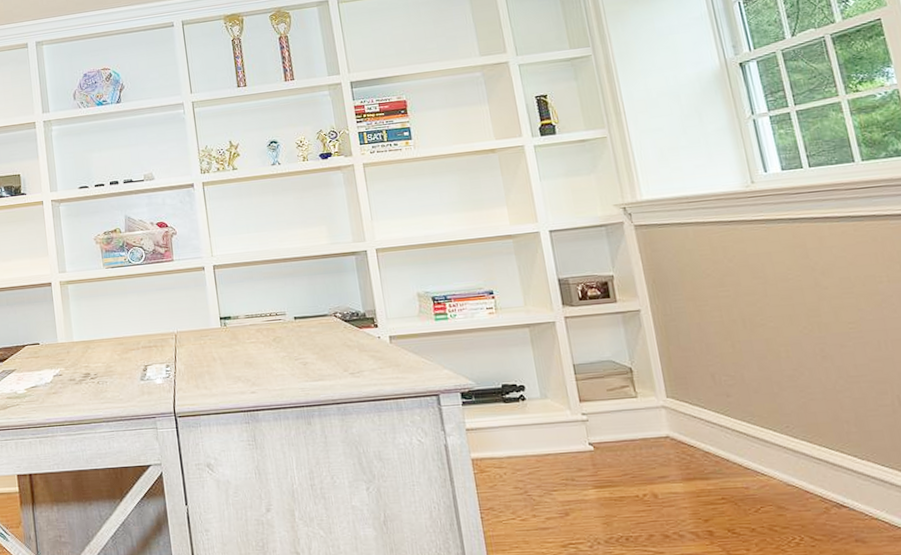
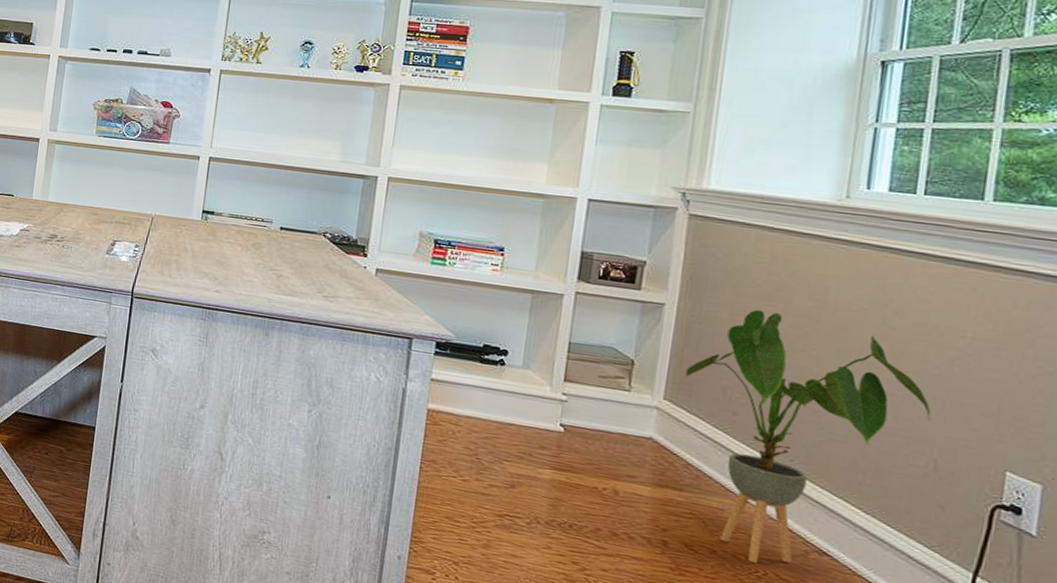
house plant: none [675,296,882,531] -> present [684,309,932,563]

